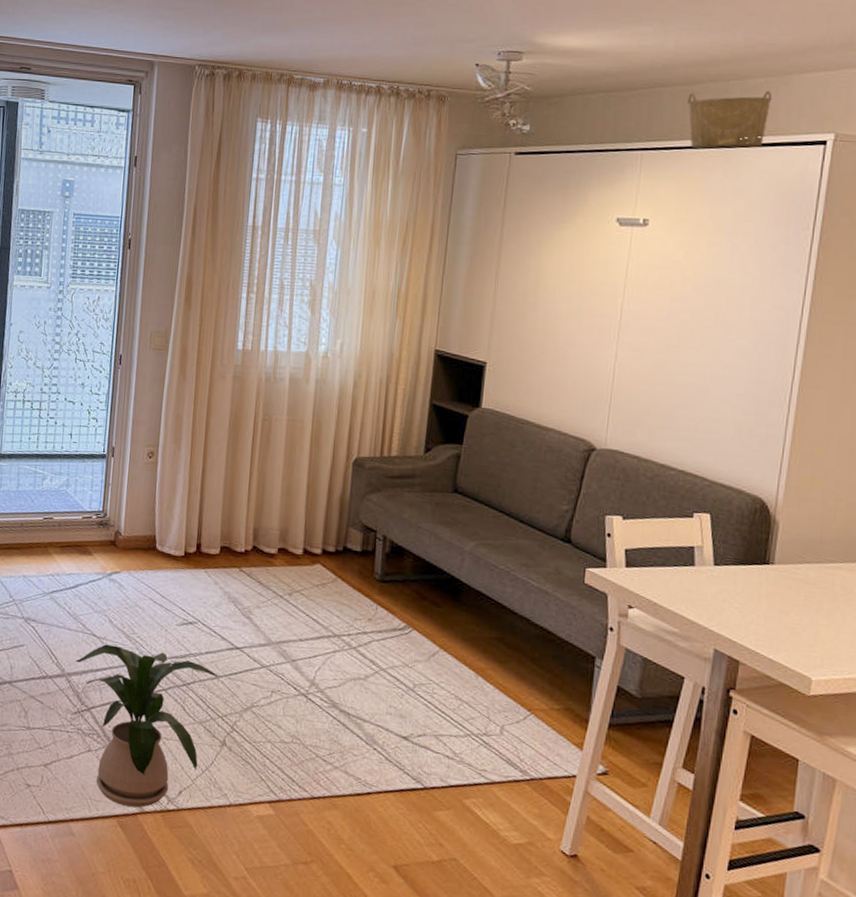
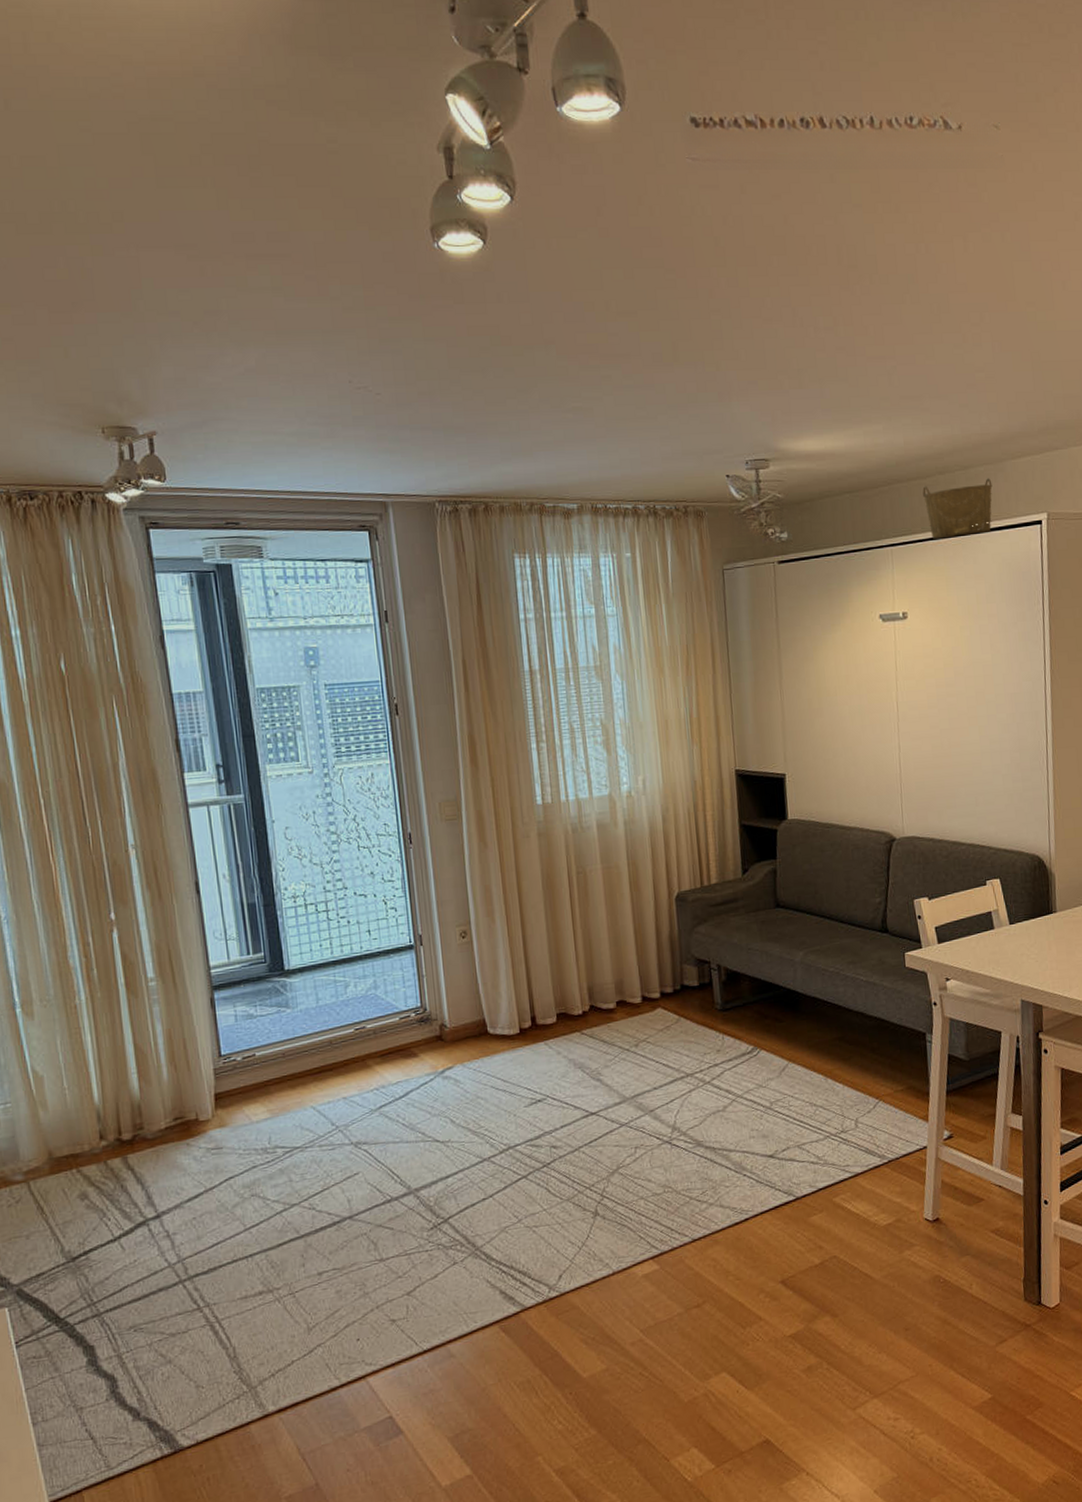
house plant: present [75,644,219,808] -> none [421,1138,580,1309]

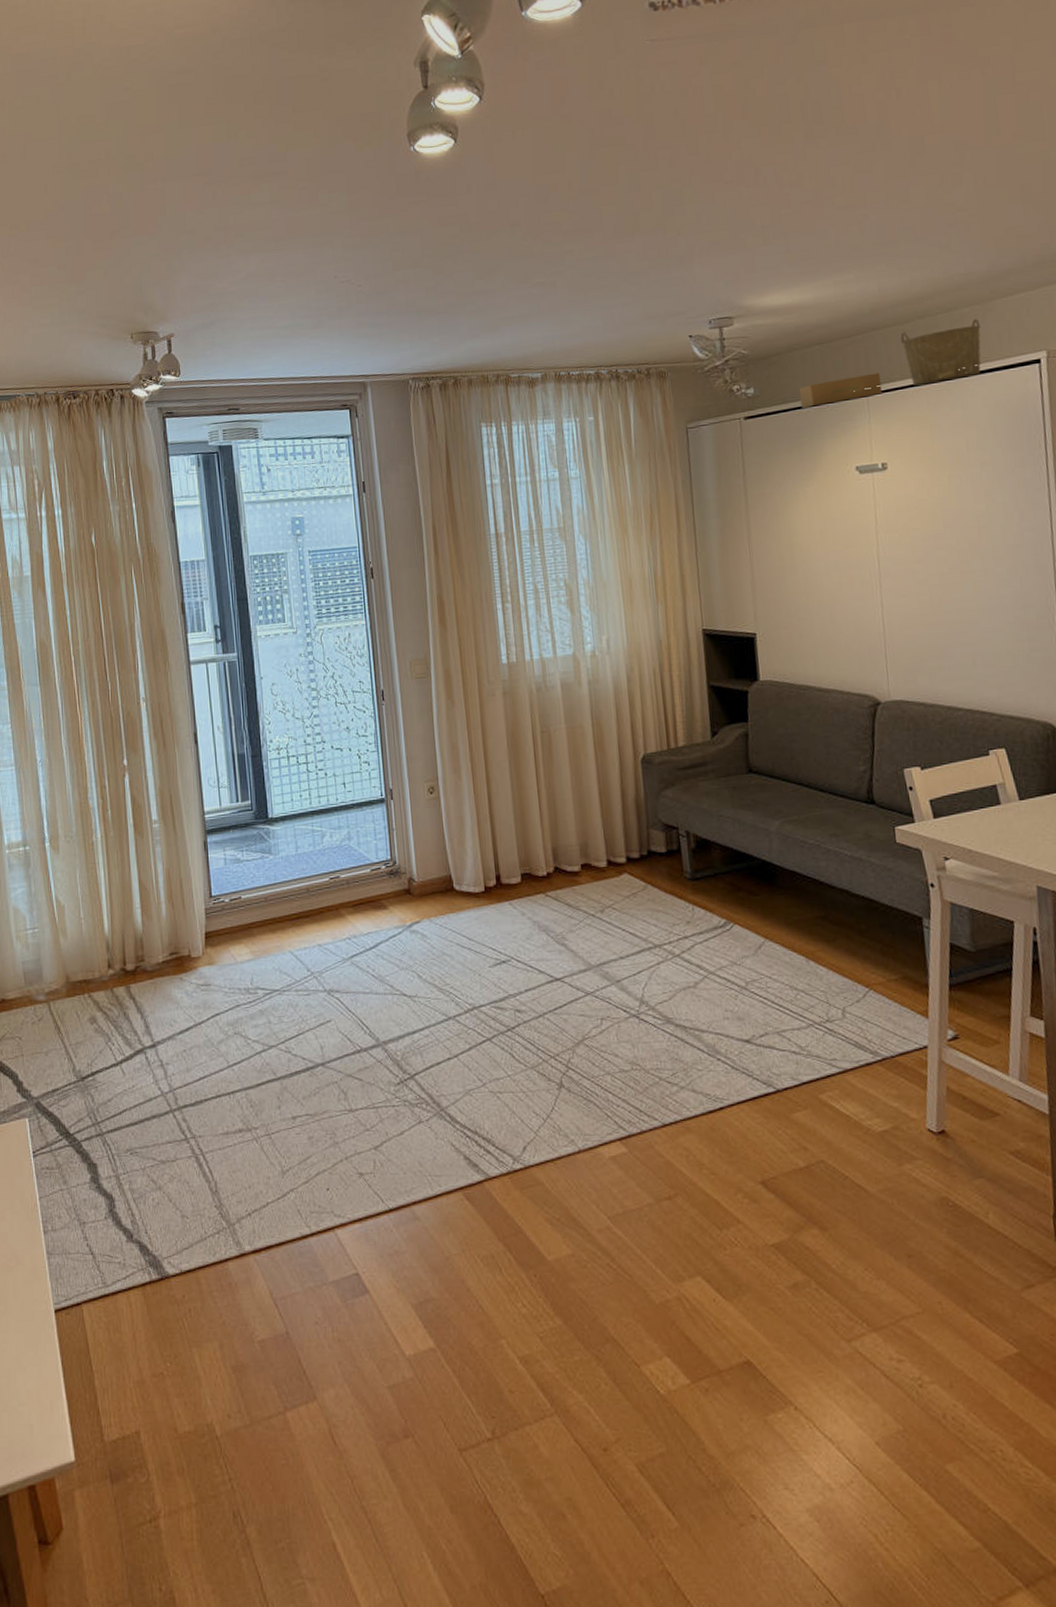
box: none [830,524,905,556] -> present [800,372,883,409]

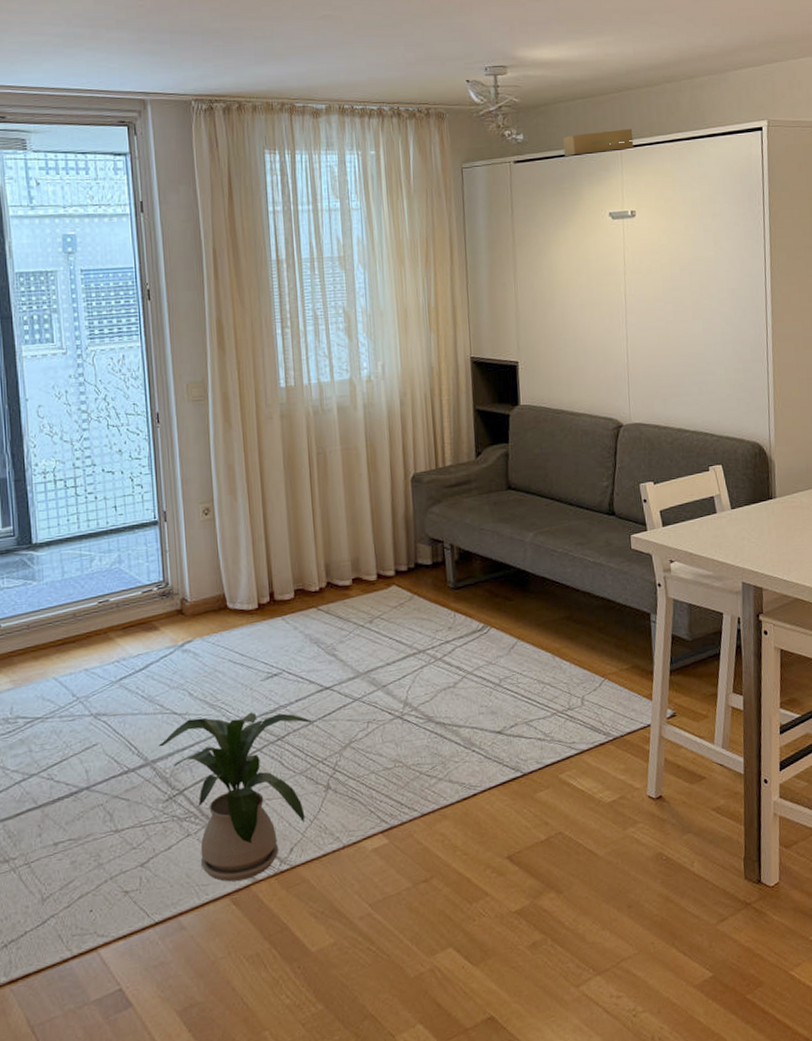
house plant: none [389,999,544,1175] -> present [158,712,313,882]
basket: present [900,319,981,387] -> none [651,87,716,144]

